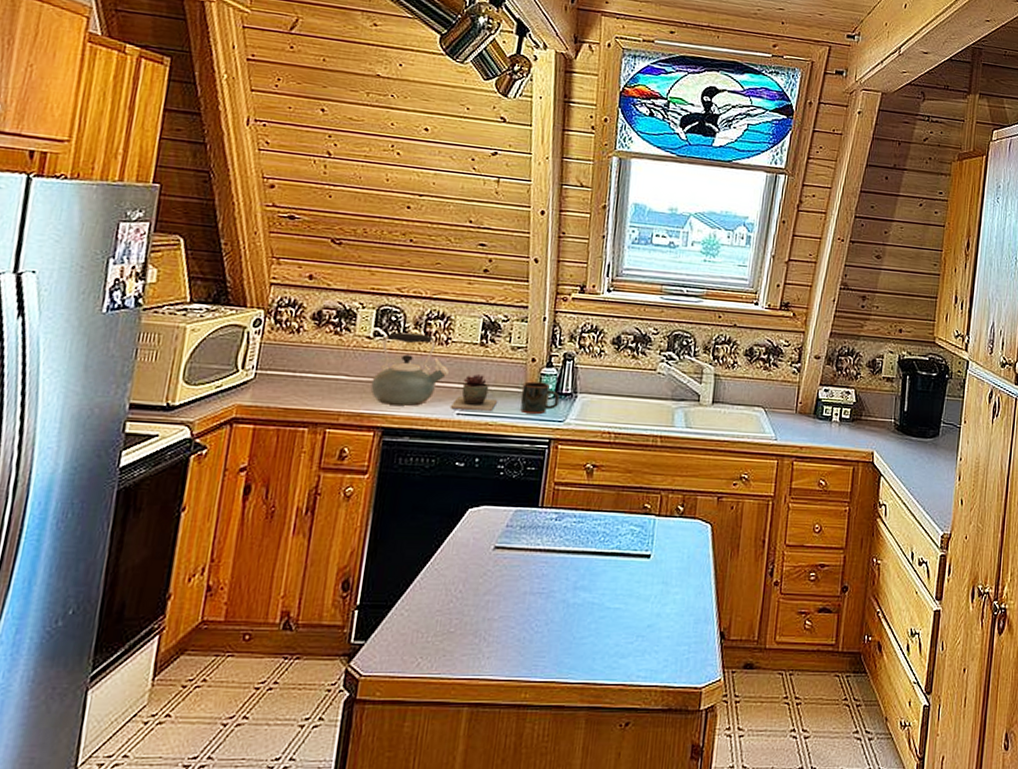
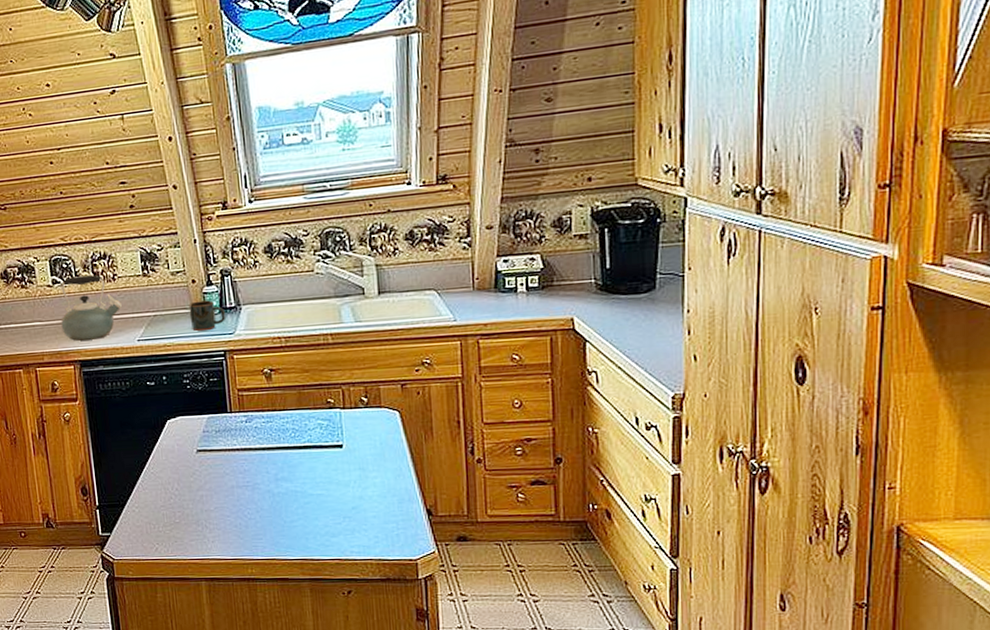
succulent plant: present [451,374,498,412] -> none [131,302,171,337]

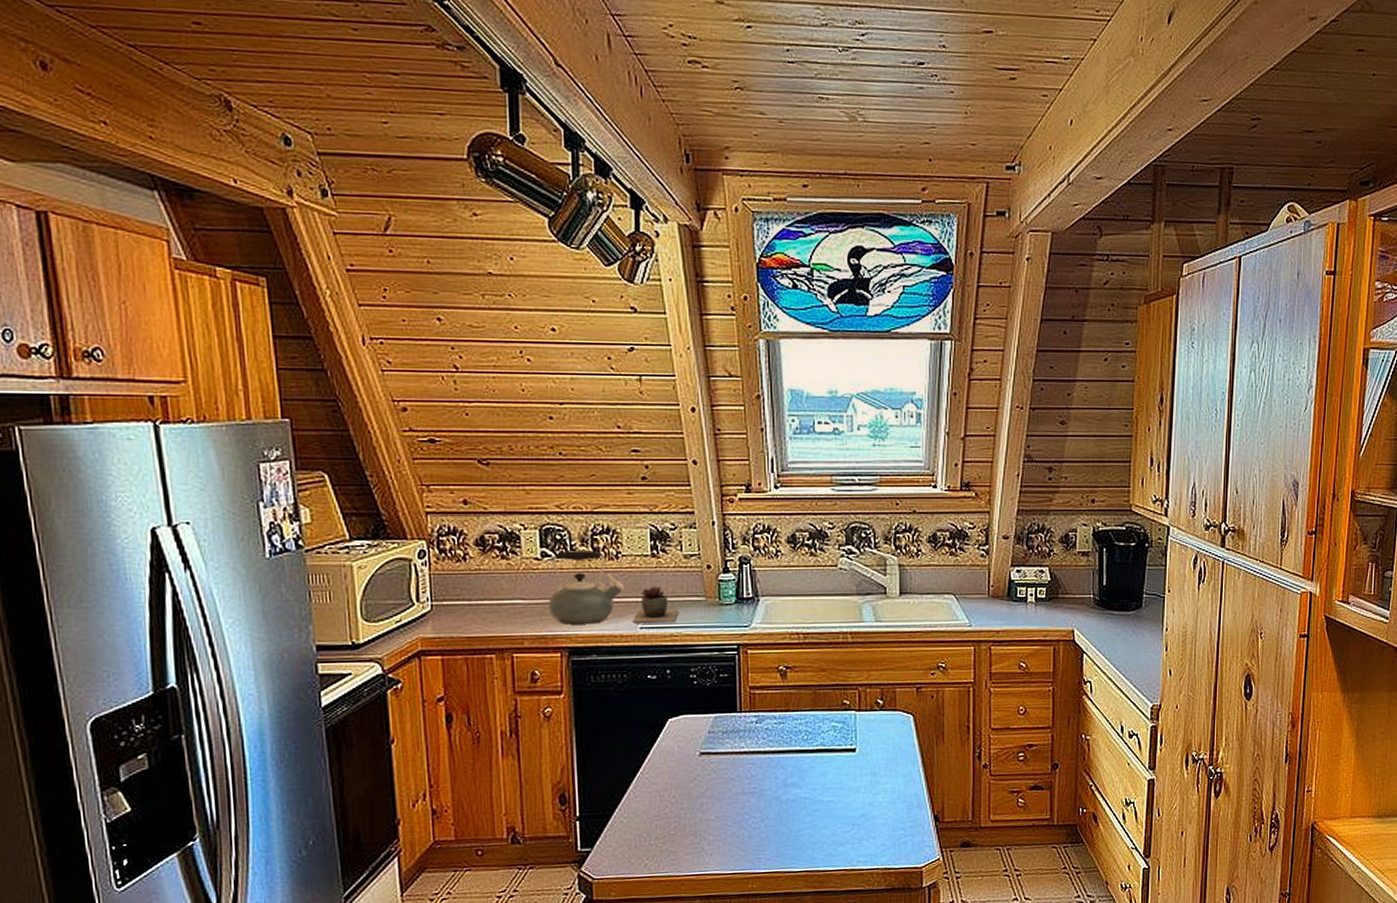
succulent plant: none [131,302,171,337] -> present [633,587,680,624]
mug: present [188,300,225,332] -> none [701,588,741,622]

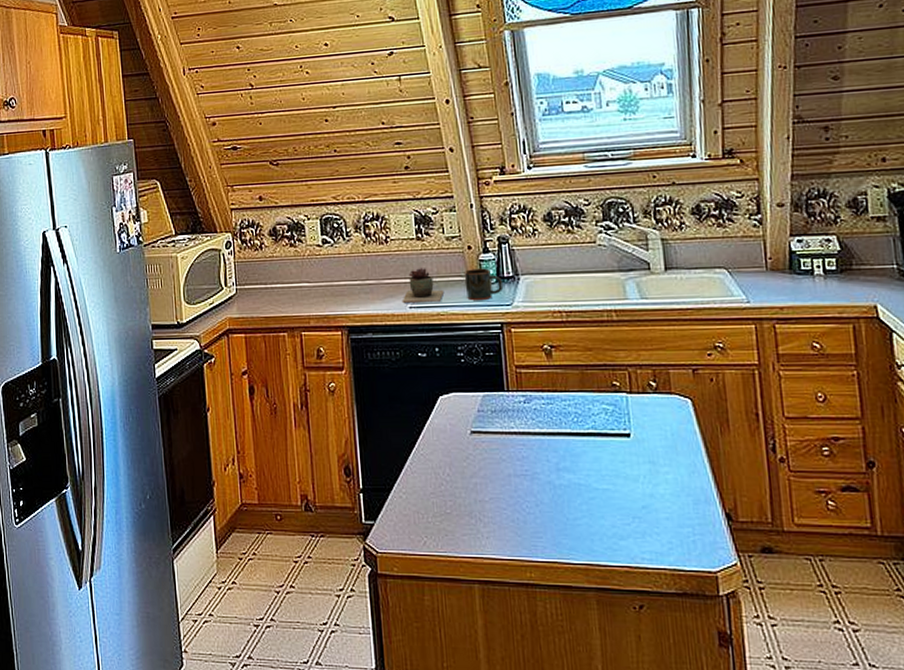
kettle: present [548,550,626,625] -> none [329,236,395,305]
mug: none [701,588,741,622] -> present [464,268,503,301]

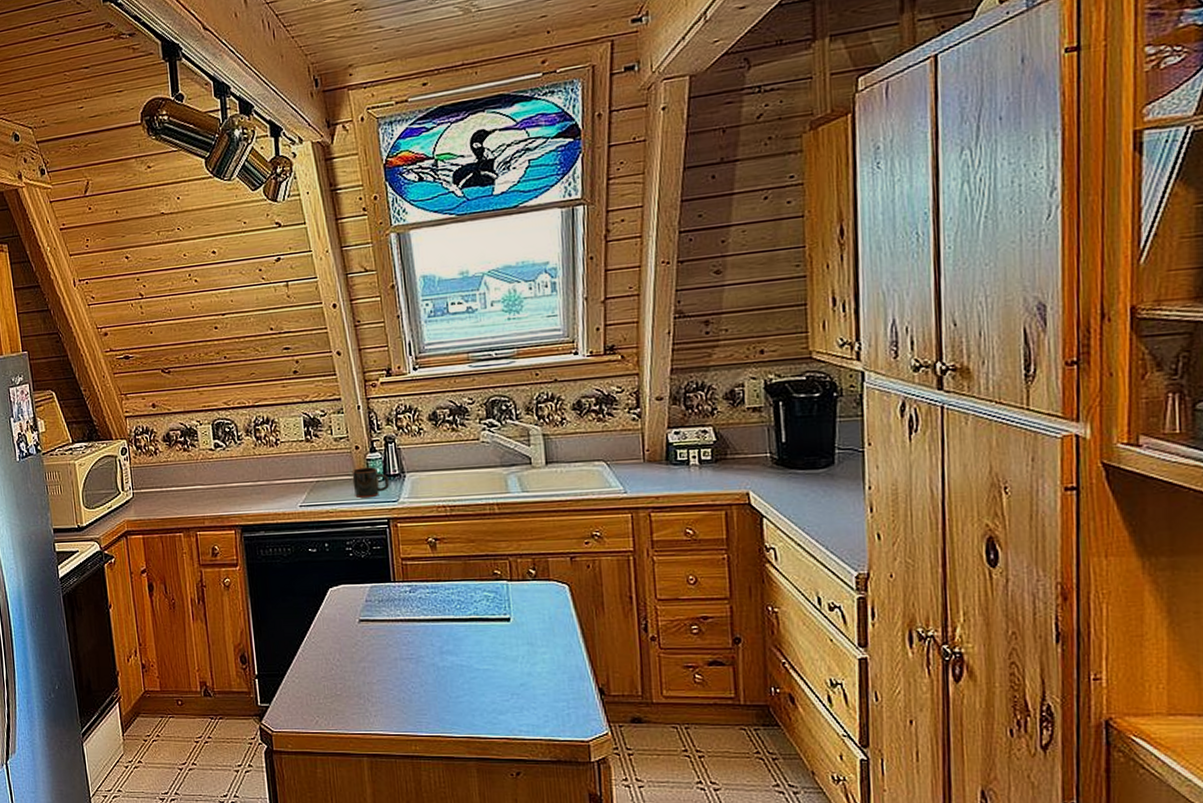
succulent plant: present [403,268,445,304] -> none [293,468,333,503]

